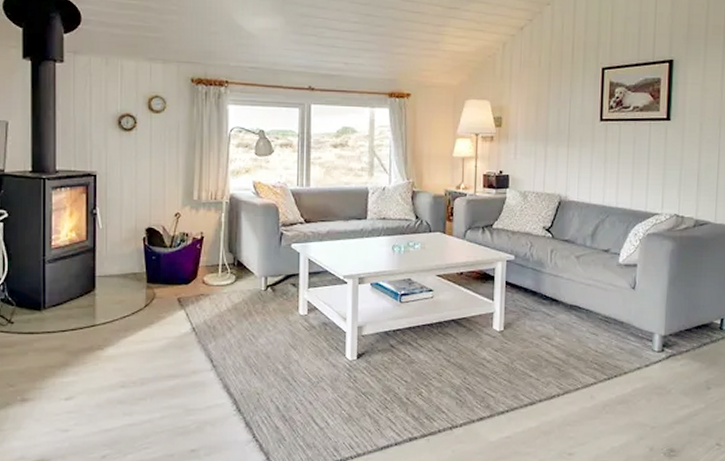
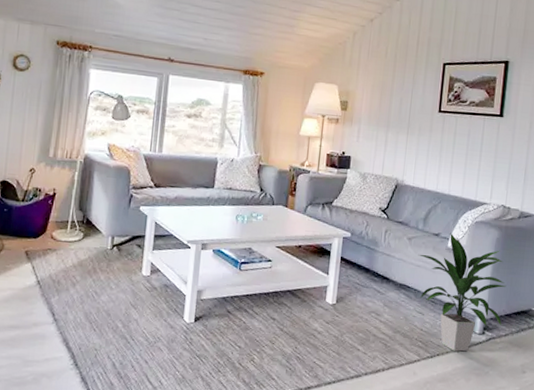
indoor plant: none [587,247,685,371] -> present [418,232,507,352]

